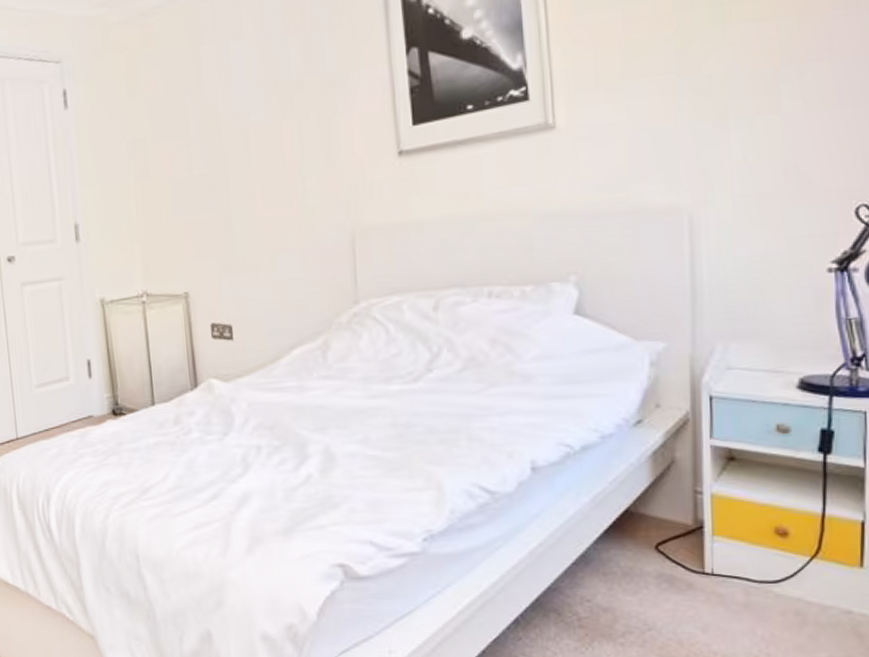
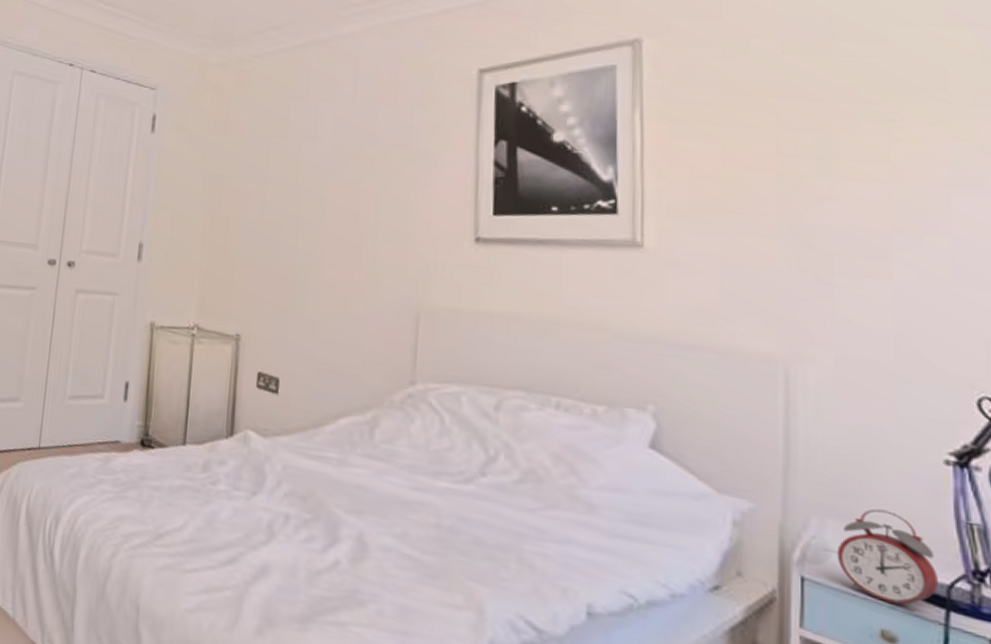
alarm clock: none [738,323,823,404] -> present [836,508,938,612]

